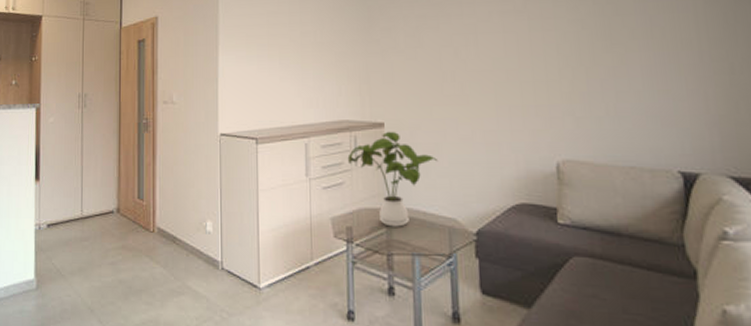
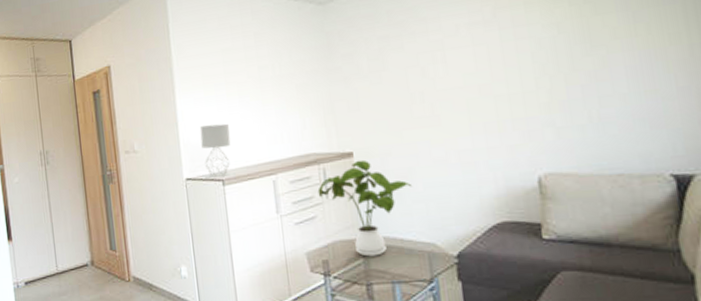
table lamp: none [239,83,267,135] -> present [199,123,231,177]

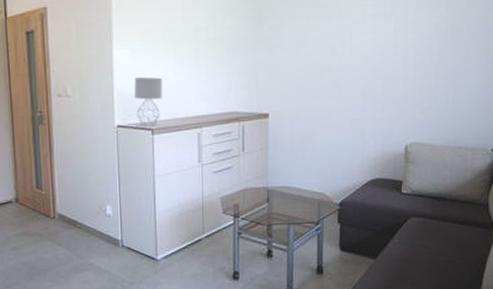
house plant: present [317,159,413,257] -> none [236,121,313,202]

